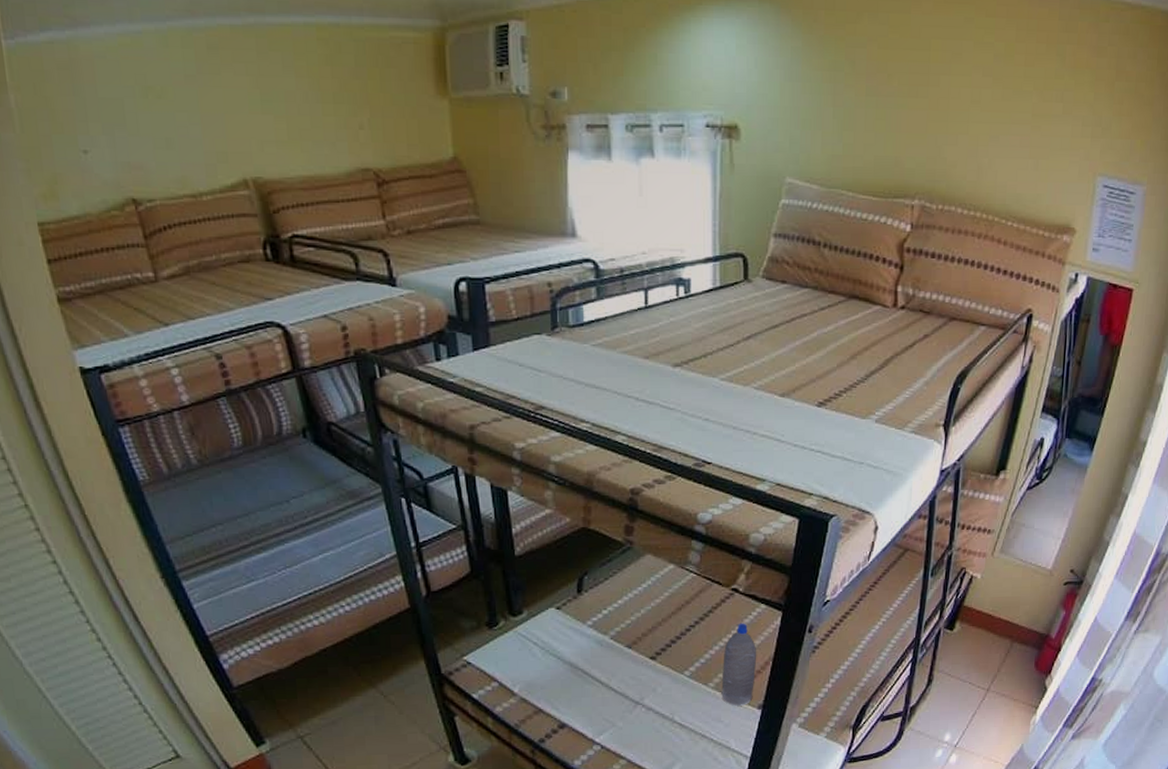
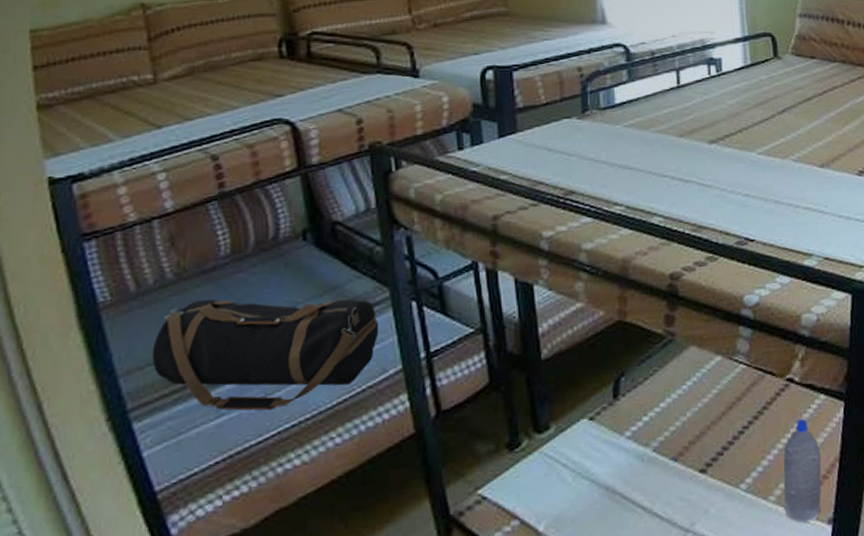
duffel bag: none [188,485,375,579] -> present [152,299,379,411]

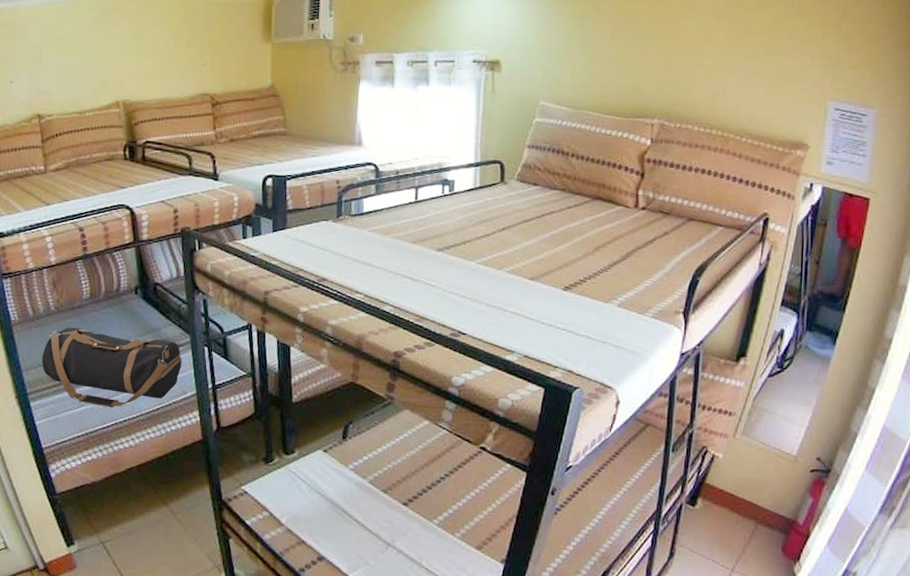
water bottle: present [783,418,822,523] -> none [467,479,502,558]

